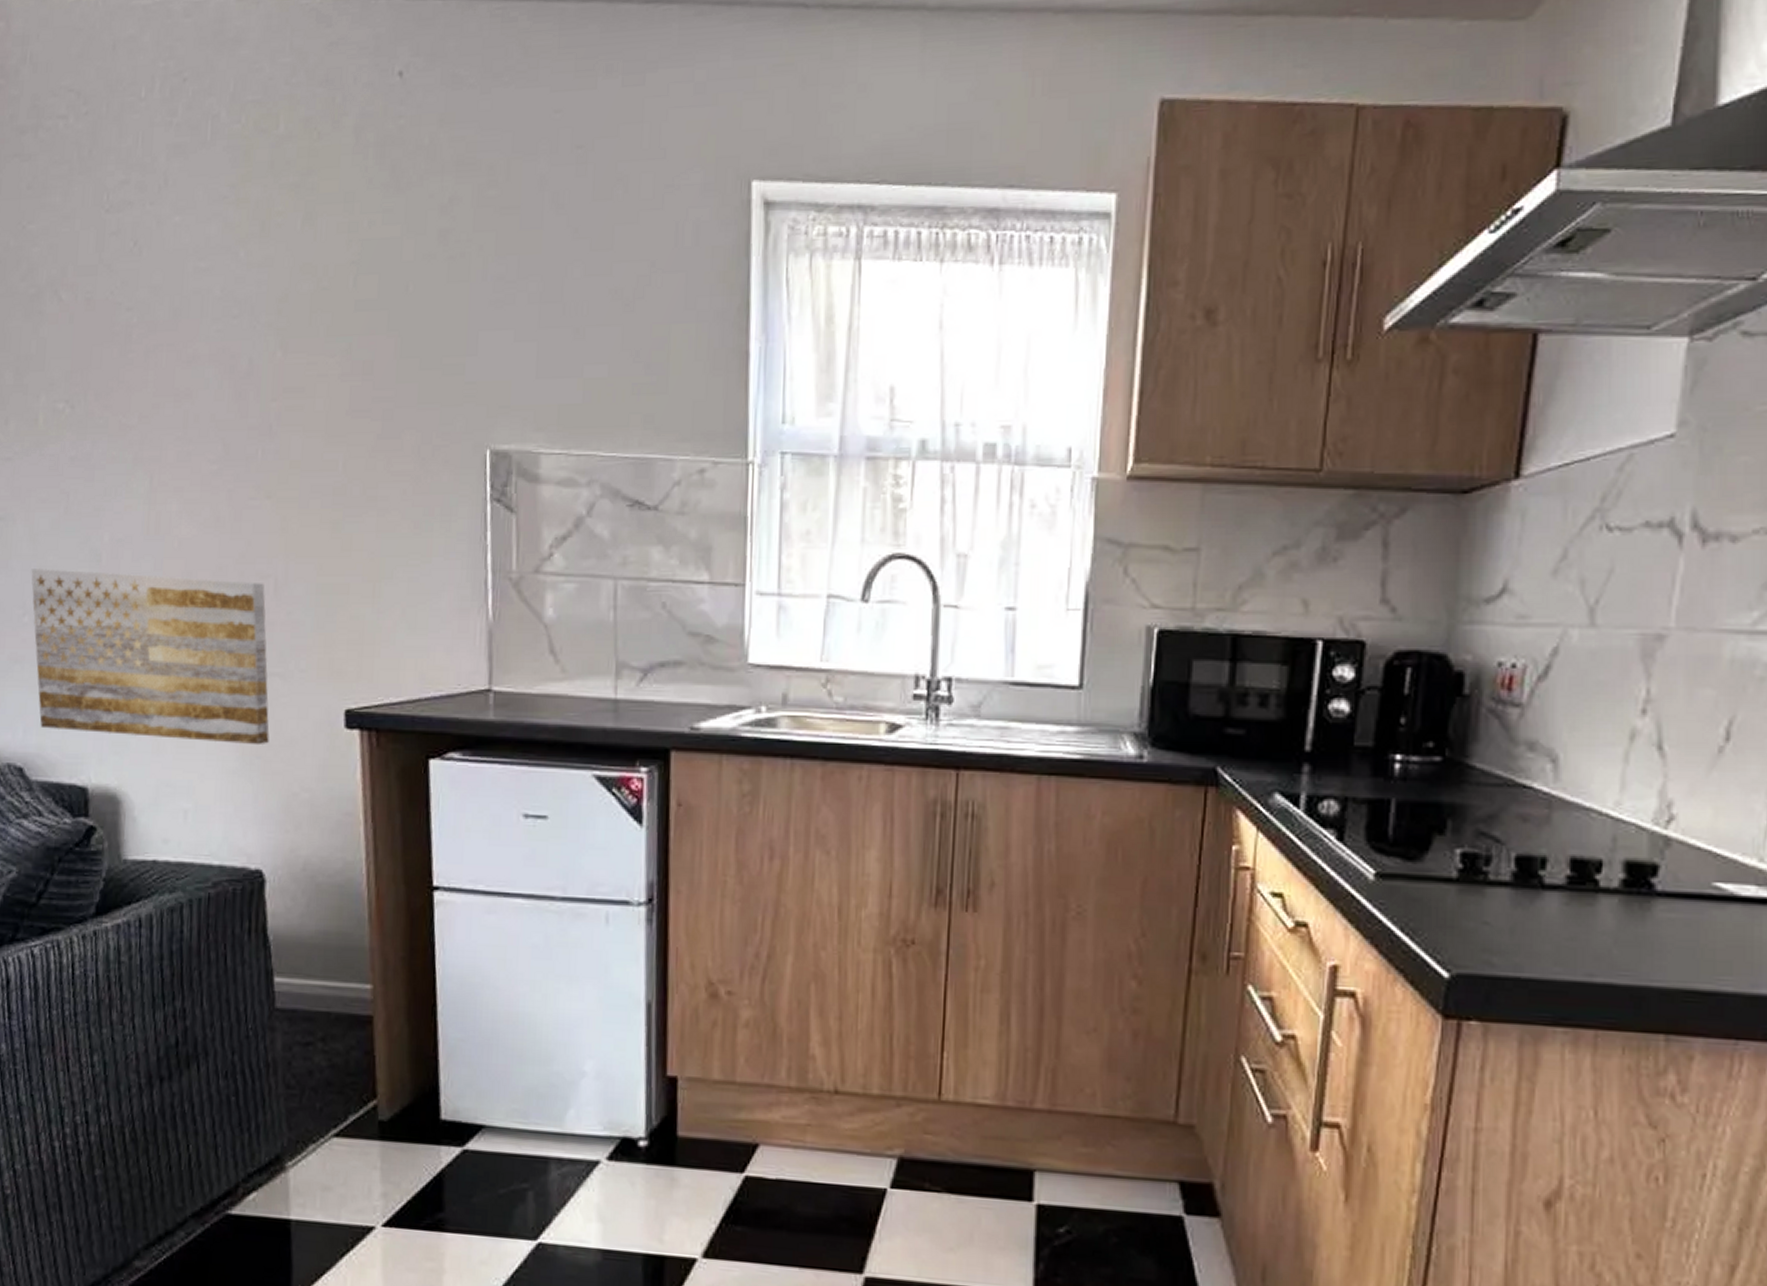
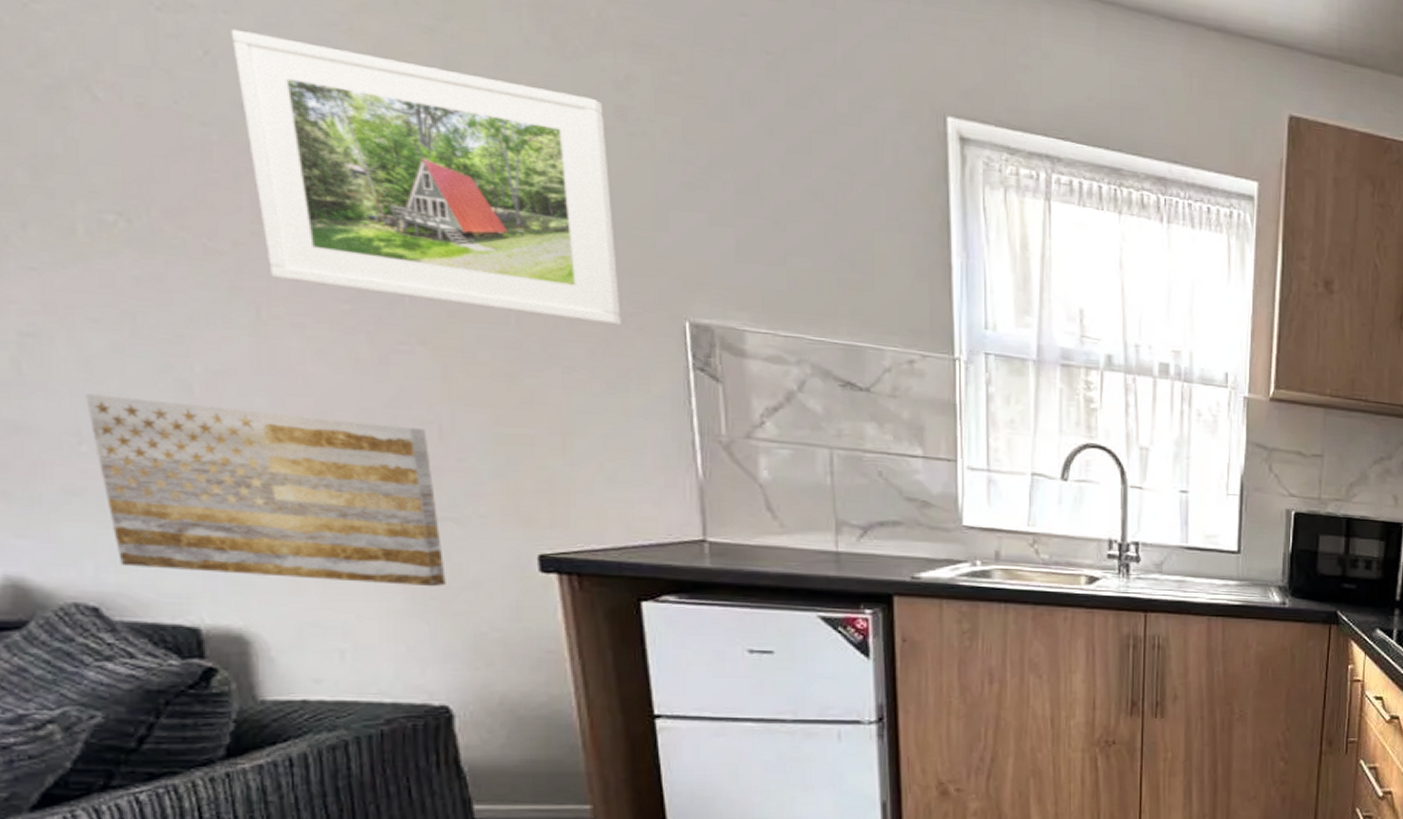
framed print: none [153,217,431,461] -> present [230,29,621,325]

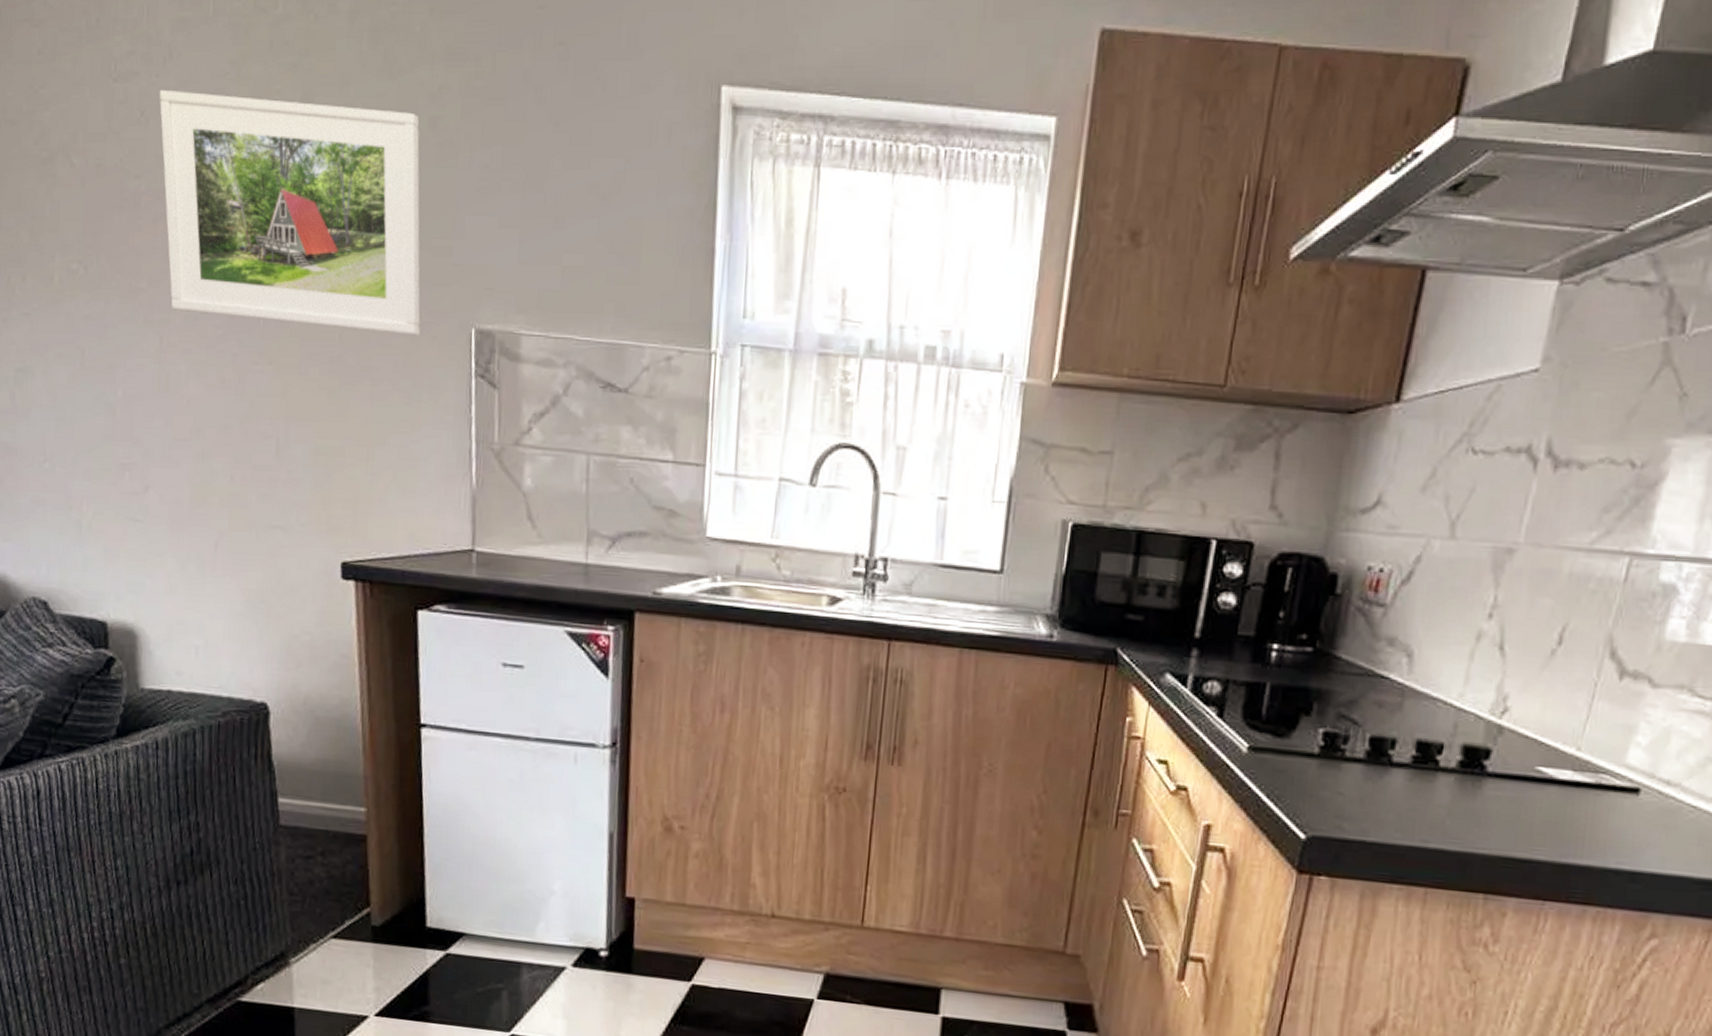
wall art: present [85,394,446,587] -> none [50,419,273,591]

